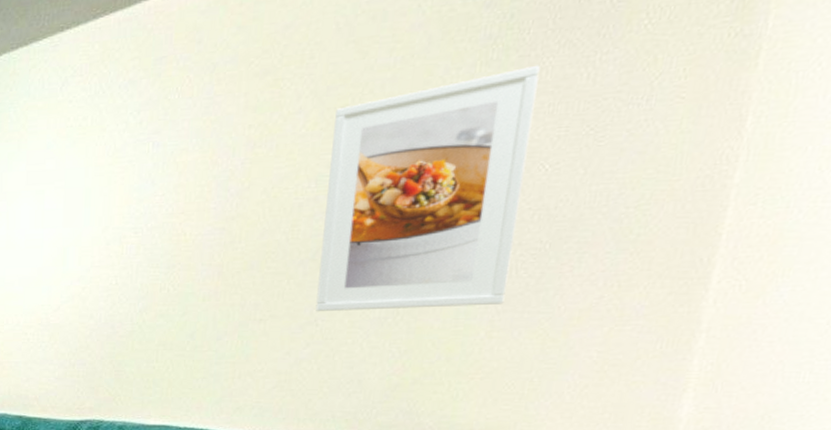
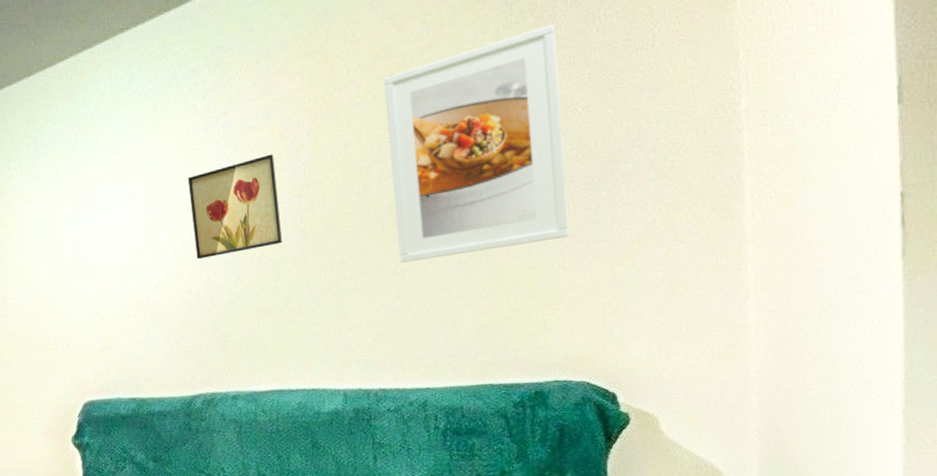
wall art: none [104,181,202,284] -> present [187,154,282,260]

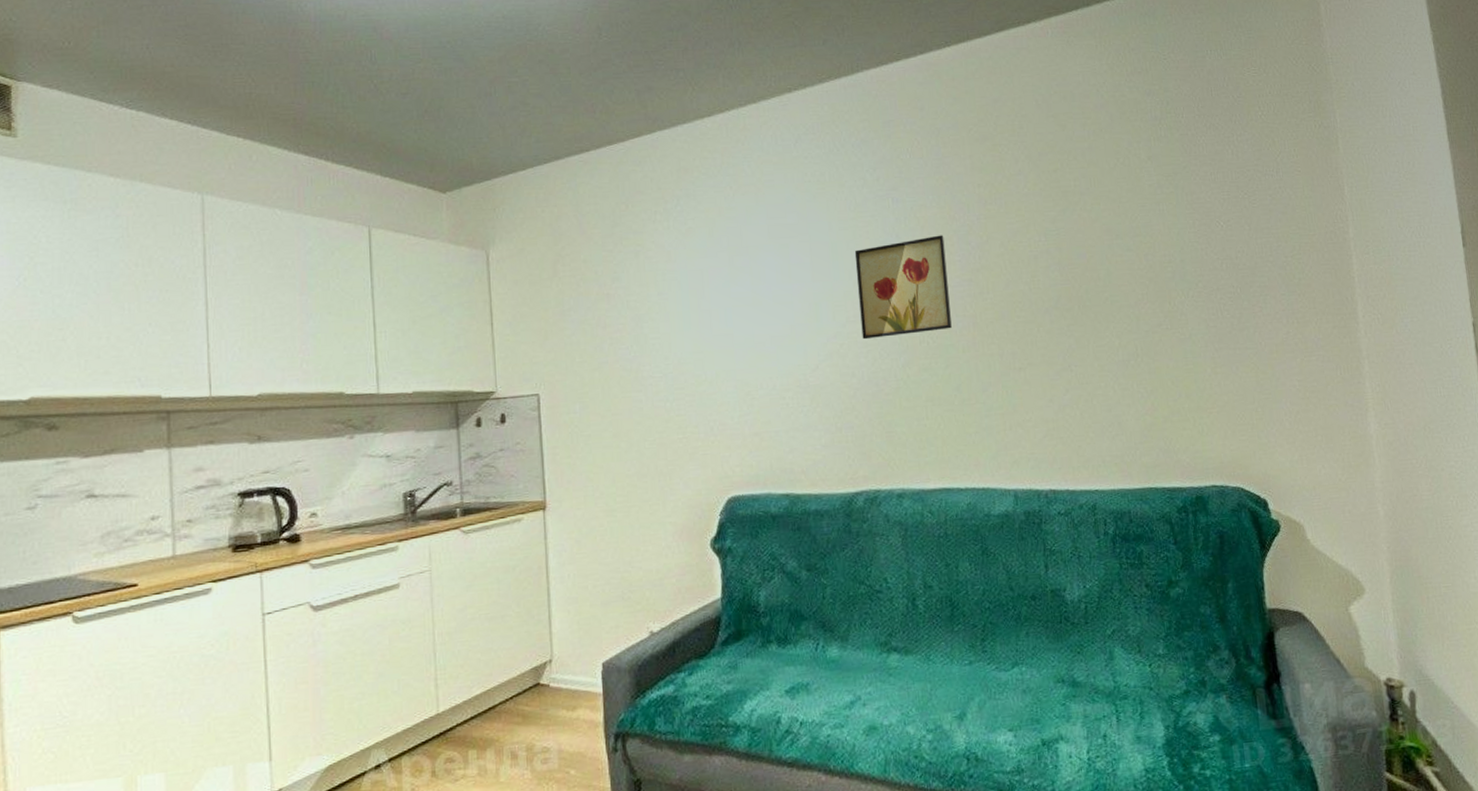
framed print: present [384,23,569,264] -> none [1050,142,1219,358]

